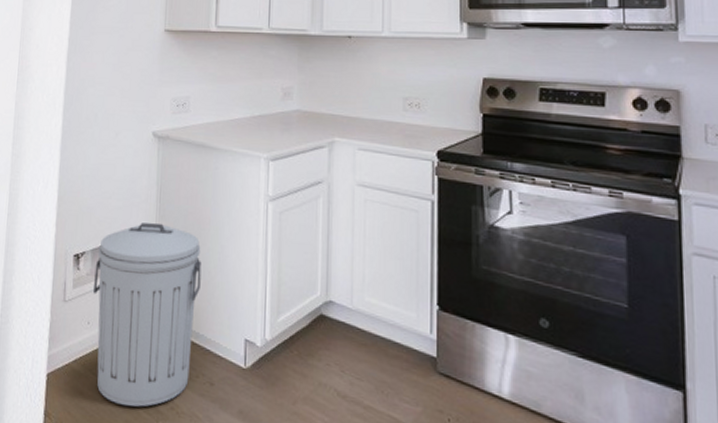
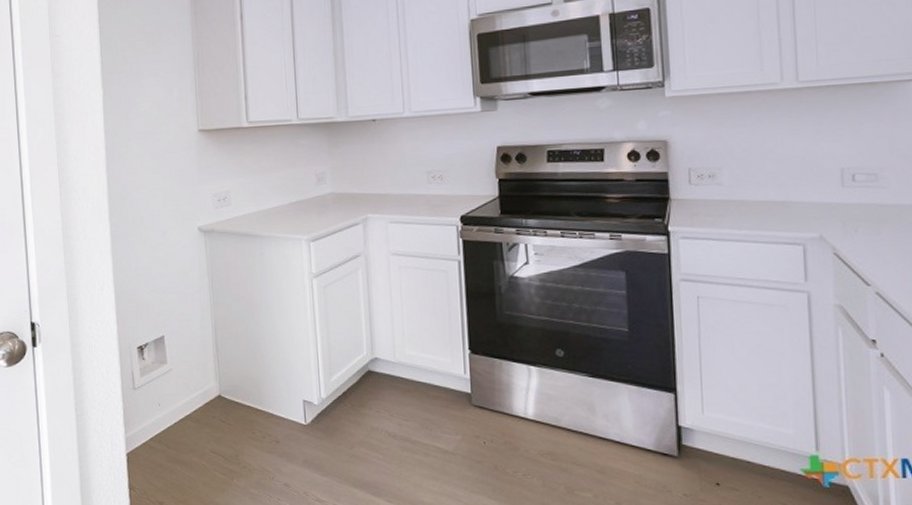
trash can: present [93,223,202,407] -> none [159,310,259,470]

